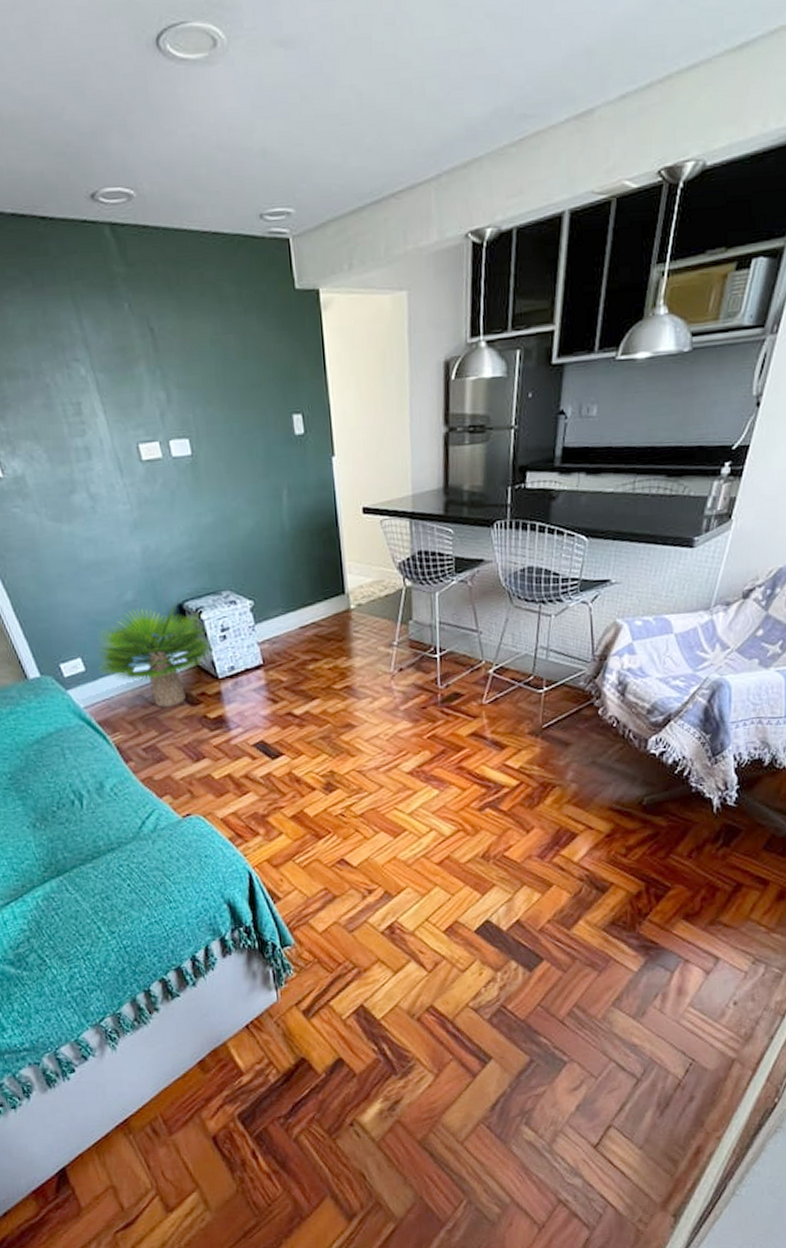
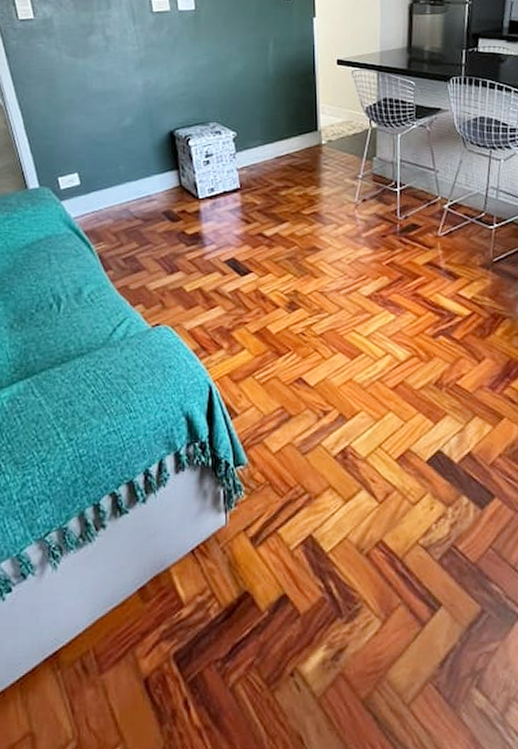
potted plant: present [96,605,216,707] -> none [92,132,199,222]

